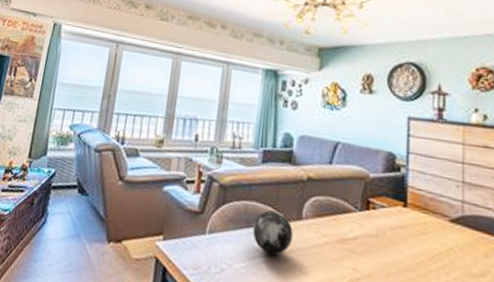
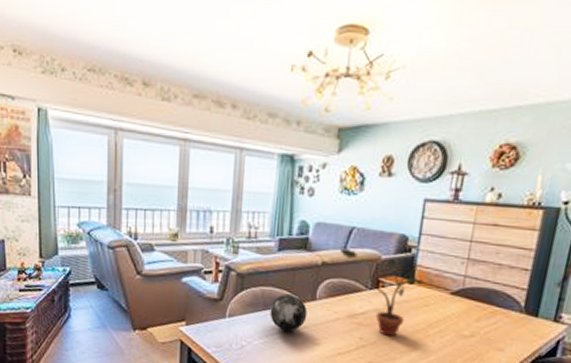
potted plant: none [325,163,418,269] -> present [339,248,424,336]

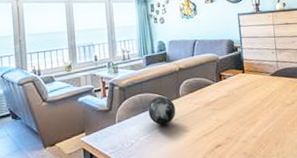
potted plant: present [339,248,424,336] -> none [189,55,251,115]

